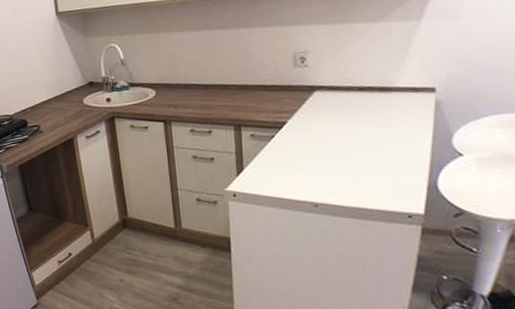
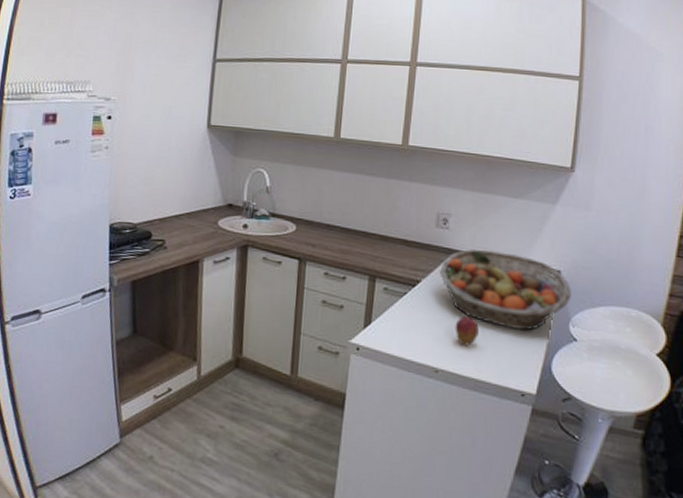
fruit basket: none [305,79,450,154] -> present [440,249,571,330]
fruit: none [328,148,354,177] -> present [455,316,479,345]

